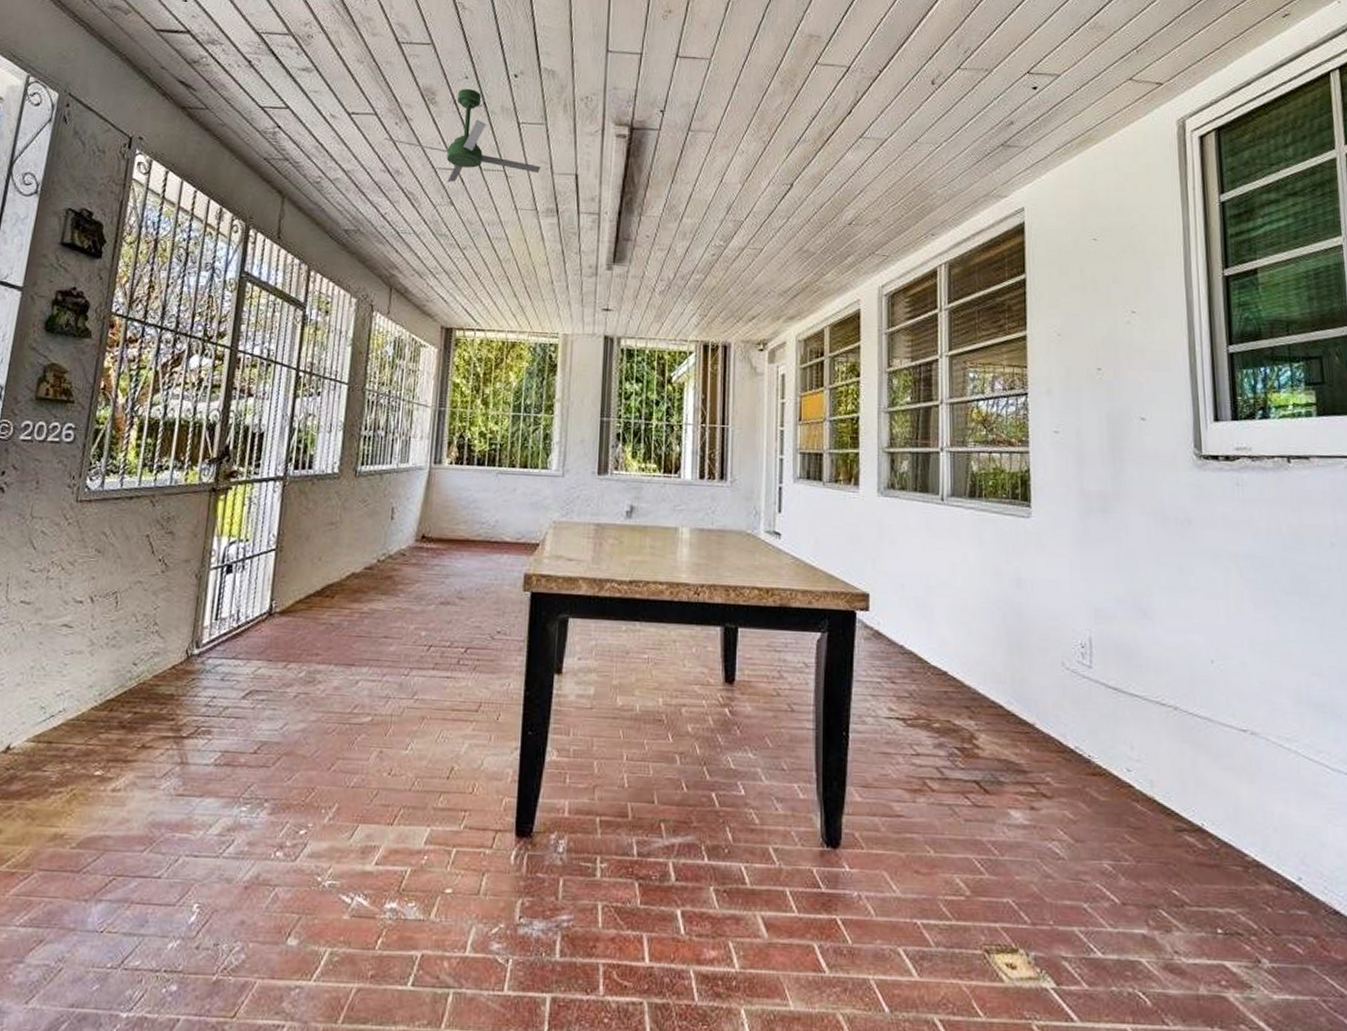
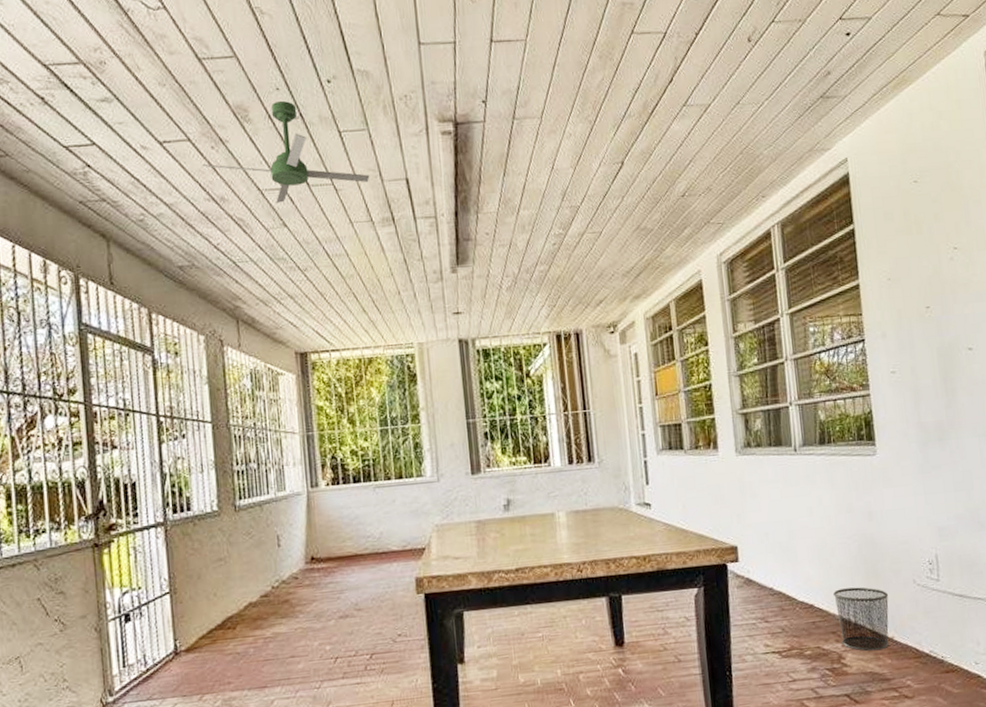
waste bin: none [971,659,1032,736] -> present [833,587,889,652]

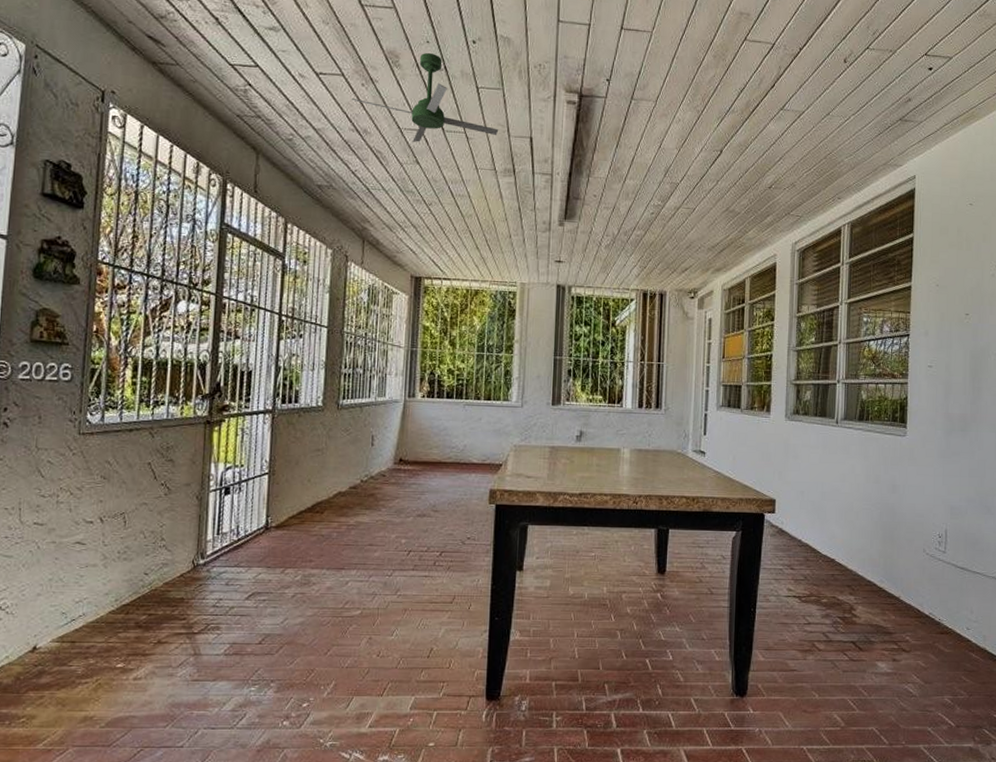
waste bin: present [833,587,889,652] -> none [853,549,900,607]

